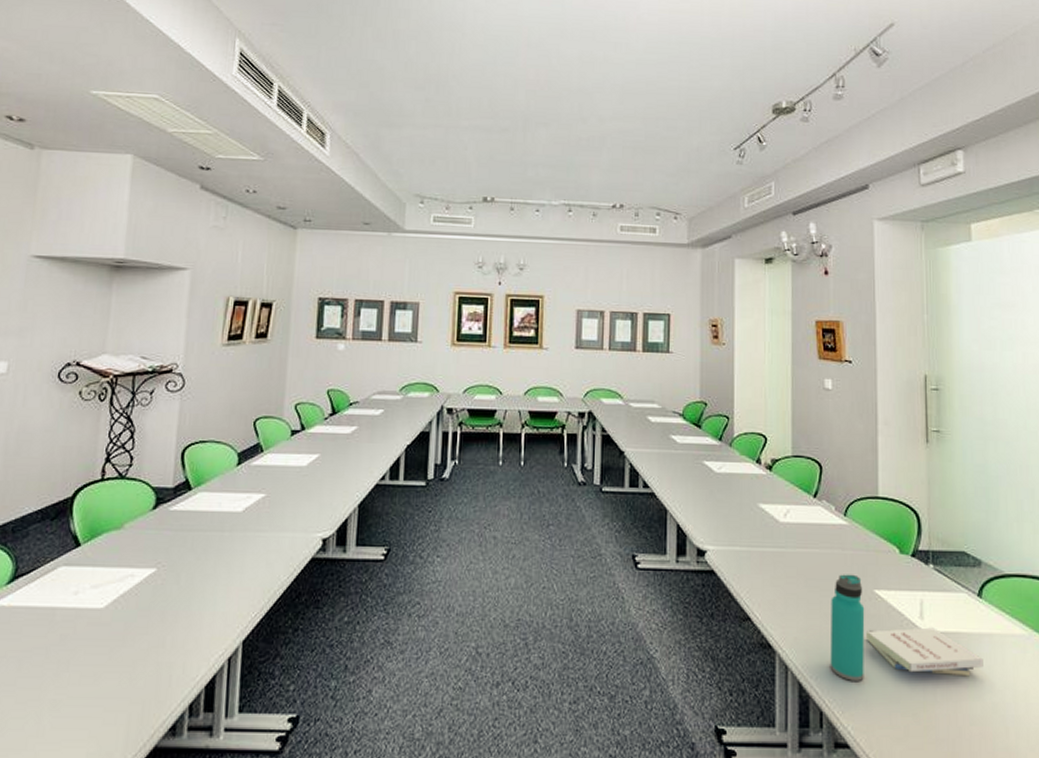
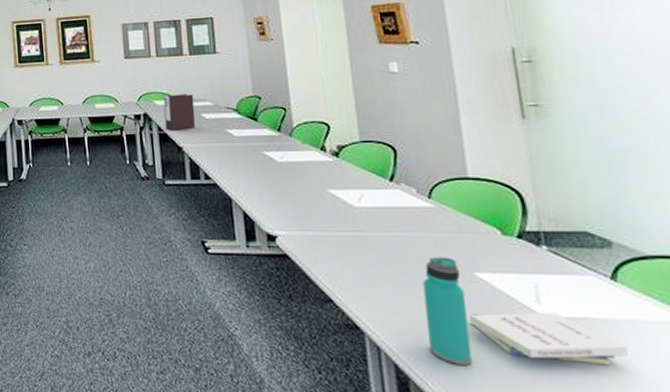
binder: none [609,393,642,433] -> present [163,94,195,131]

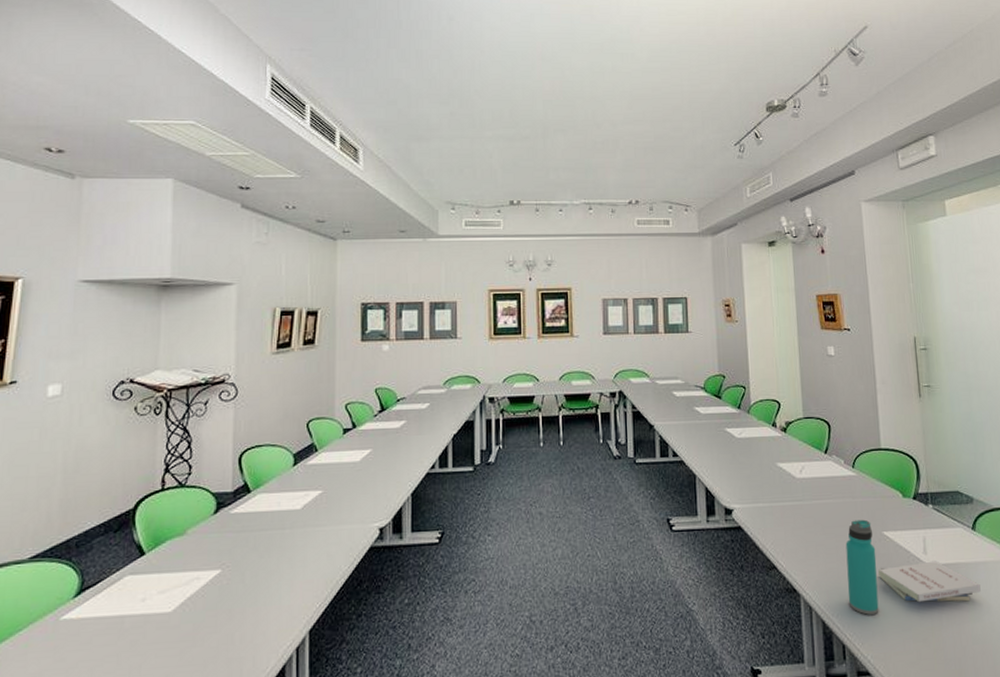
binder: present [163,94,195,131] -> none [638,372,667,408]

